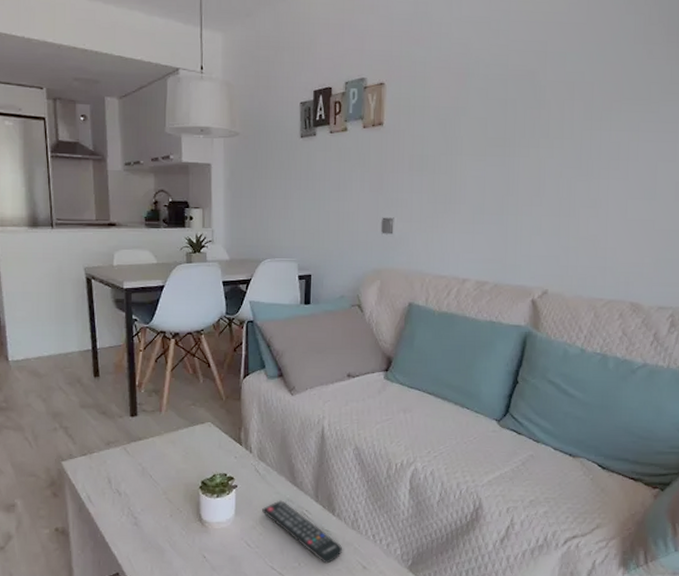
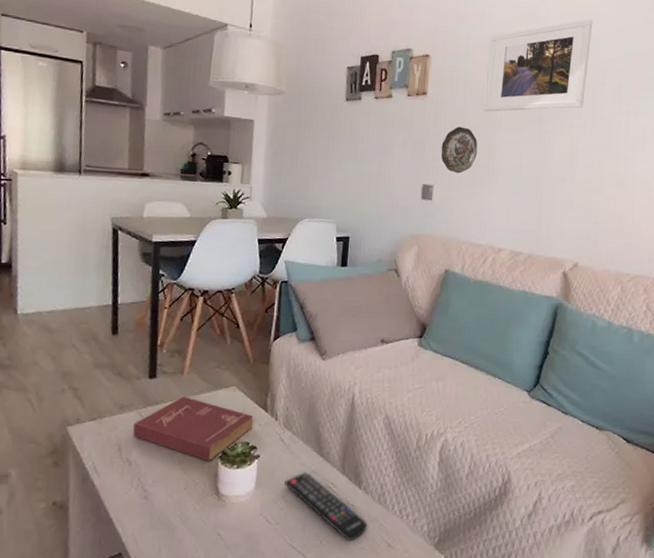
book: none [120,432,229,492] -> present [133,396,253,462]
decorative plate: none [400,156,439,205] -> present [441,126,478,174]
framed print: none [442,29,560,138] -> present [483,19,593,112]

